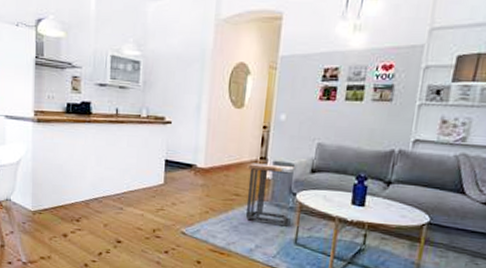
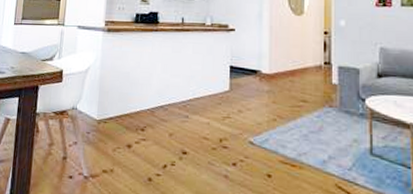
side table: present [245,163,295,225] -> none [311,68,361,133]

